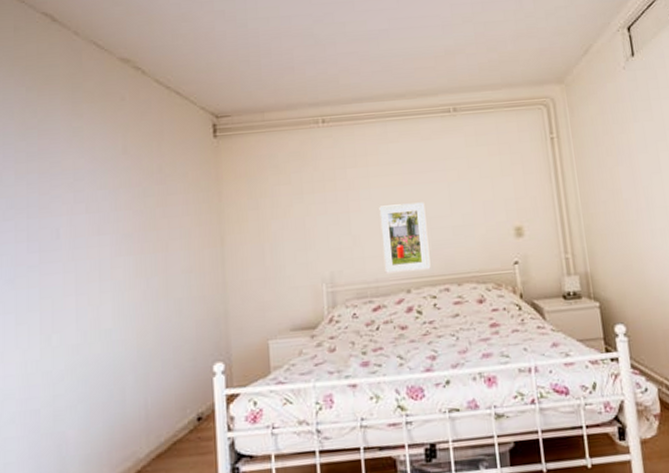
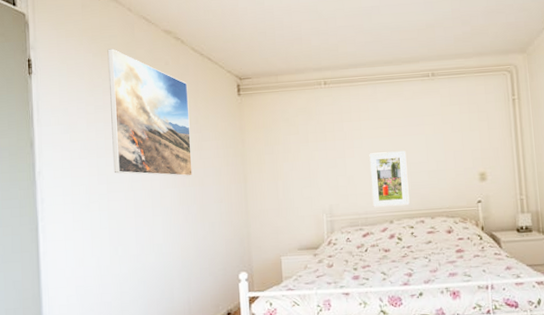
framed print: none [46,81,154,241] -> present [107,48,192,177]

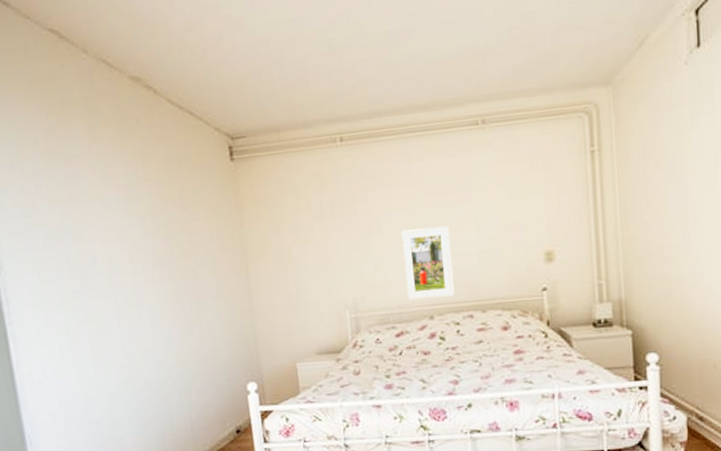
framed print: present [107,48,192,177] -> none [63,105,182,268]

